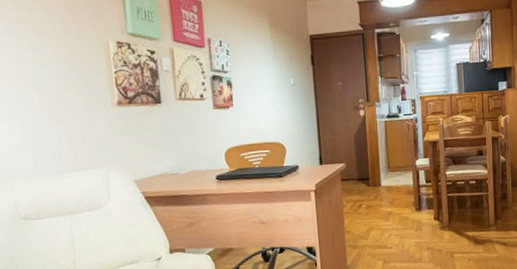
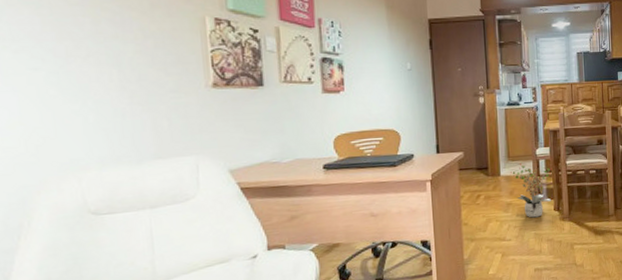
potted plant: none [390,174,432,227] -> present [510,163,552,218]

